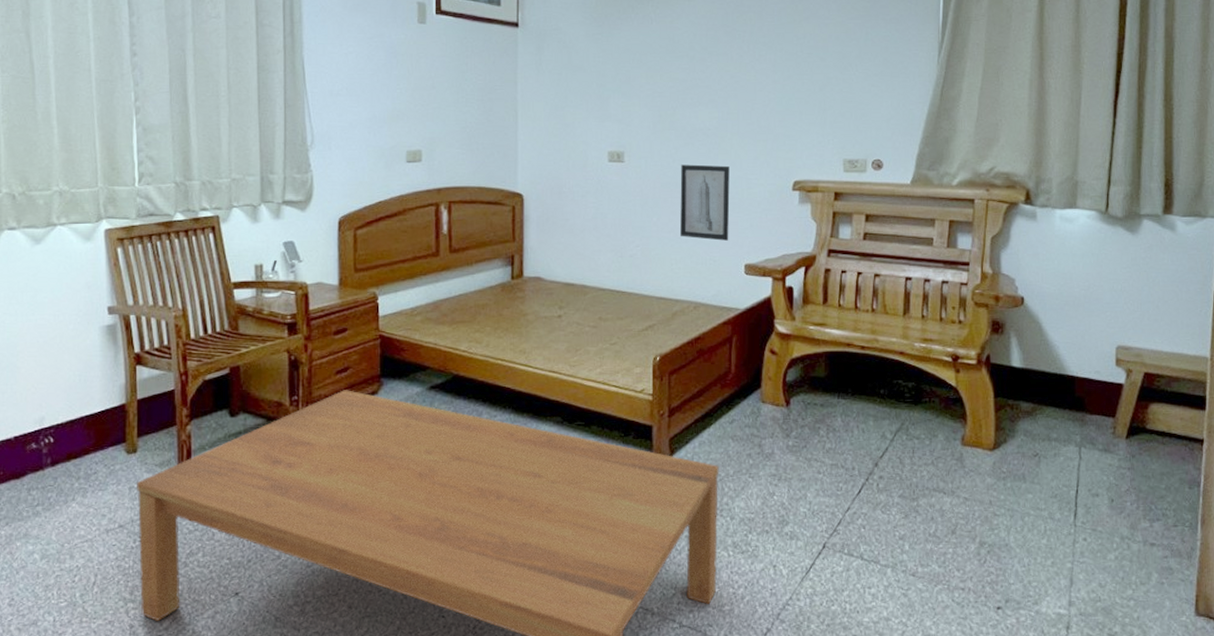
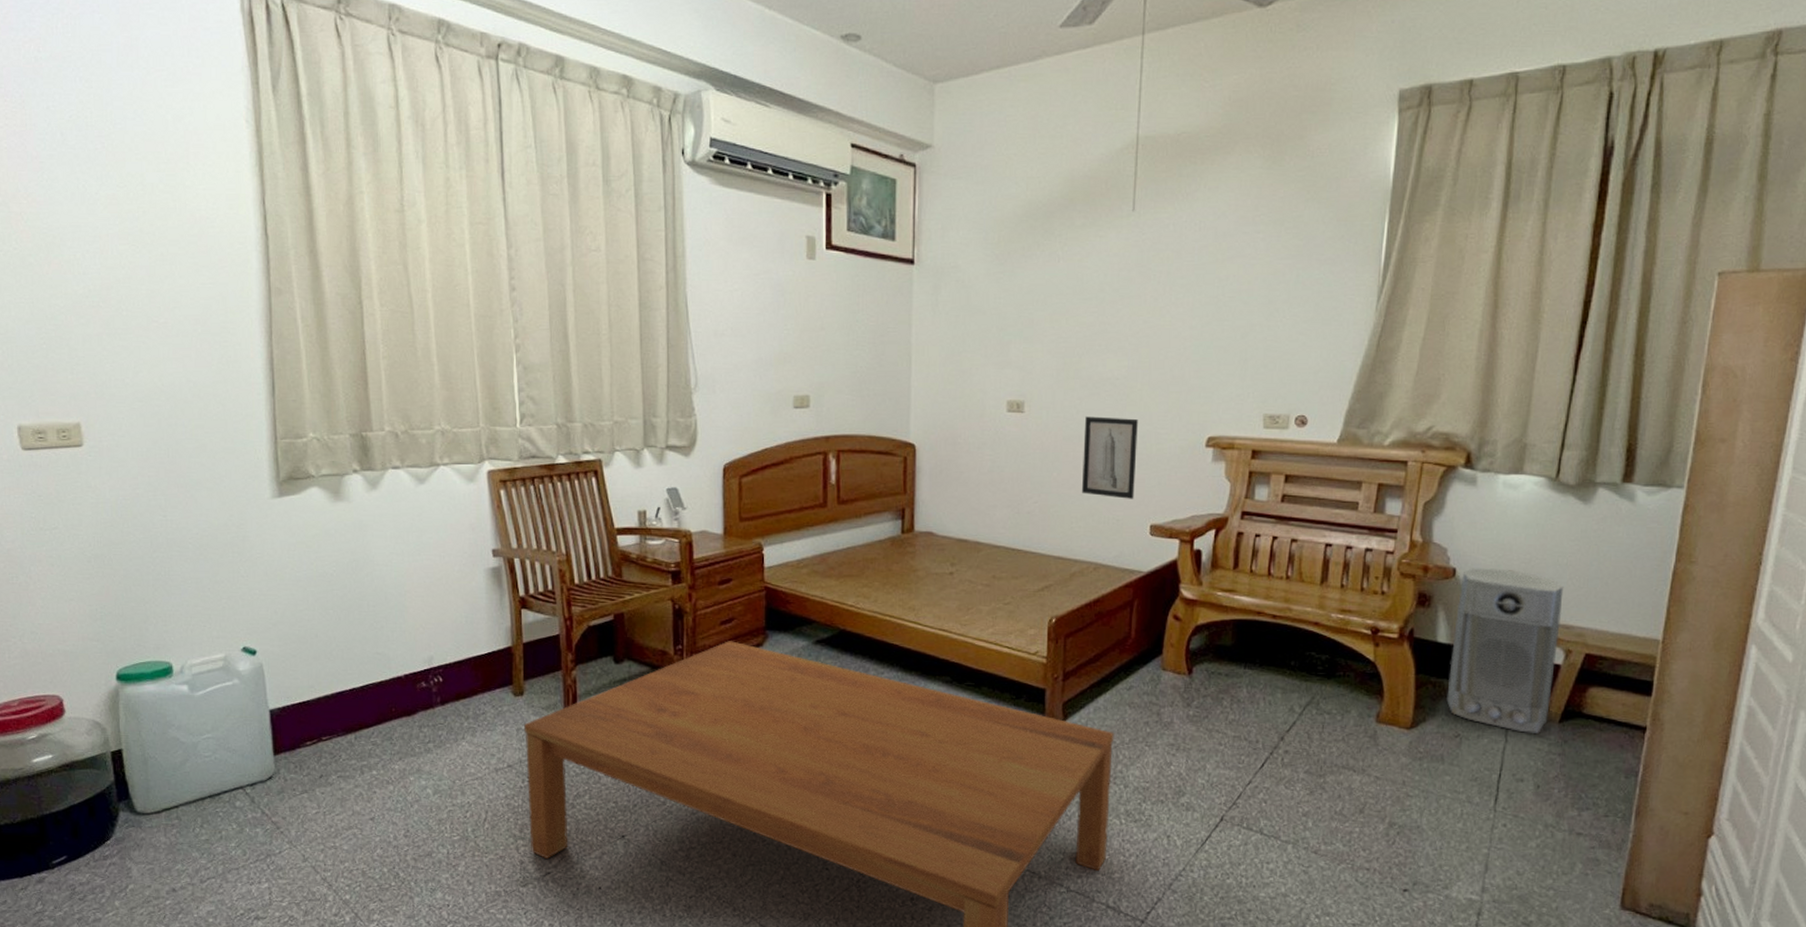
air purifier: none [1024,296,1120,450] -> present [1446,568,1564,733]

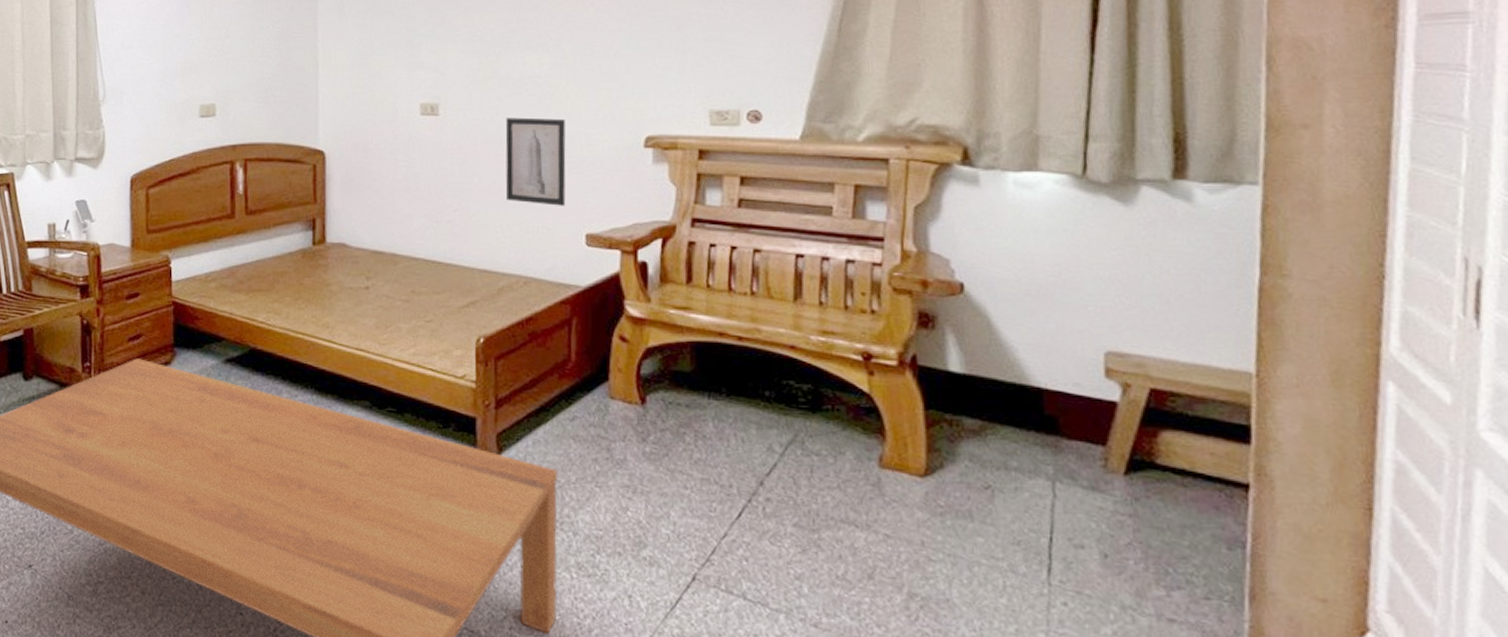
air purifier: present [1446,568,1564,733] -> none [968,282,1111,488]

